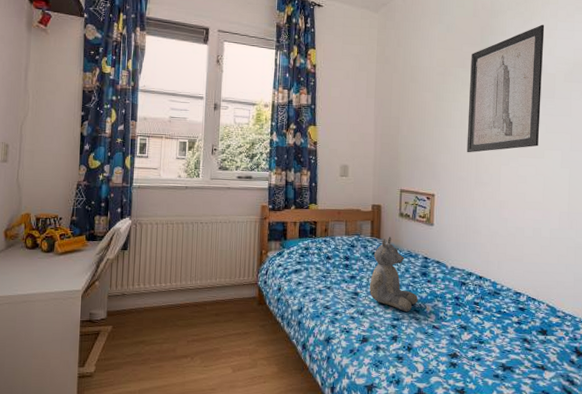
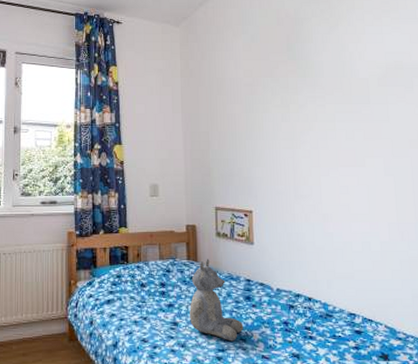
wall art: present [466,24,545,153] -> none [279,29,358,165]

